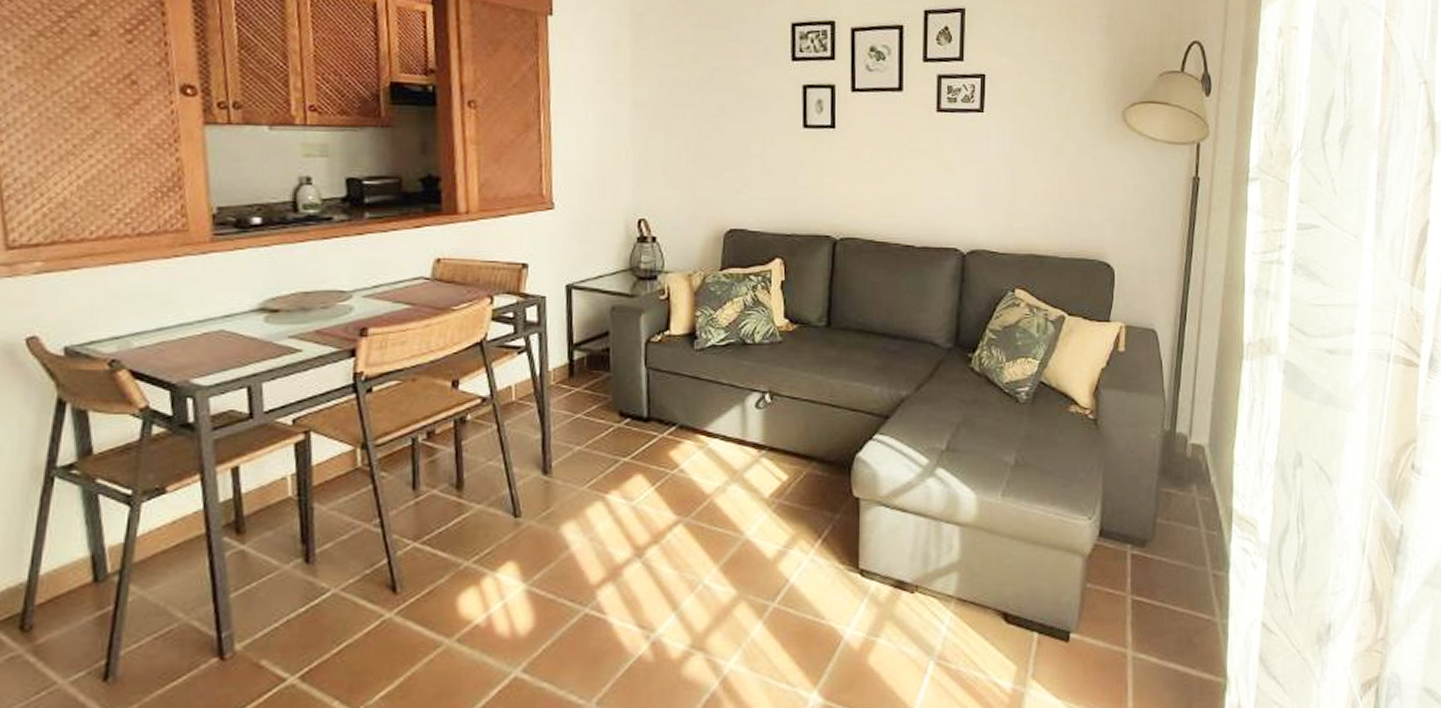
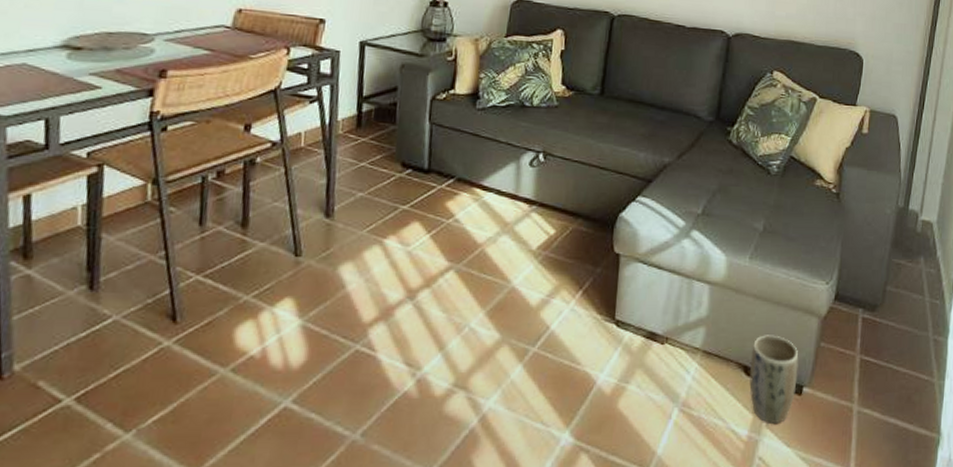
plant pot: none [1010,577,1063,674] -> present [749,335,799,423]

